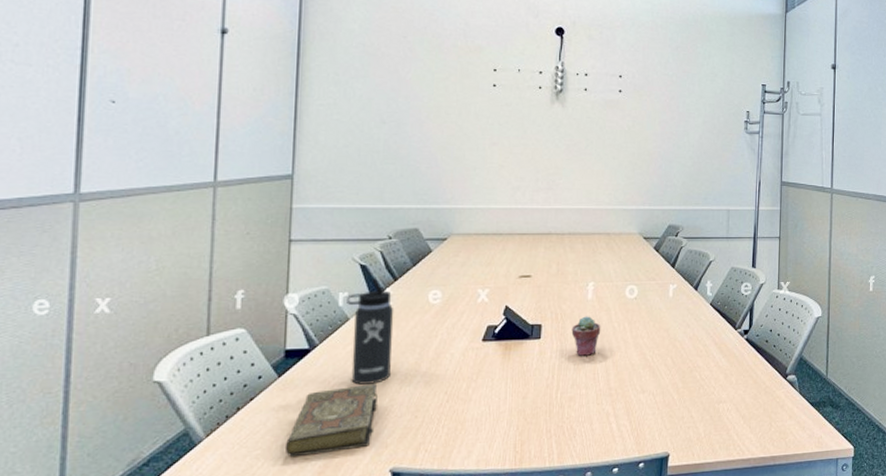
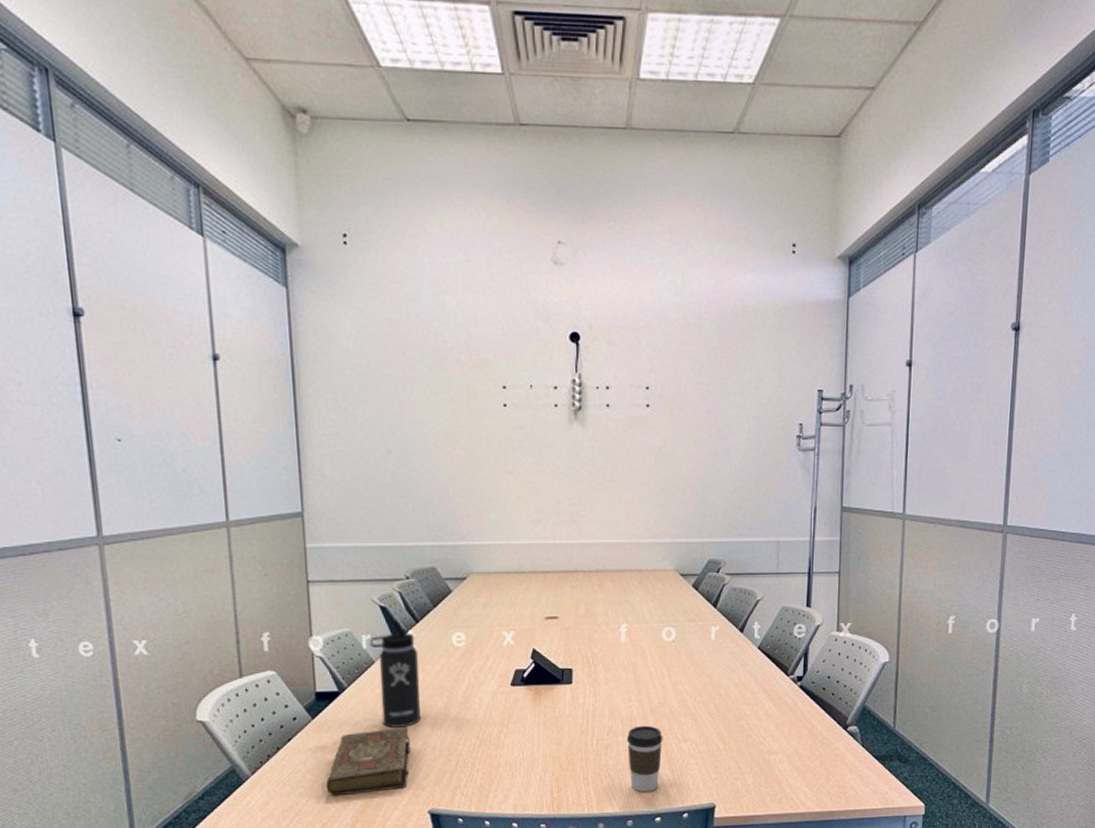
potted succulent: present [571,316,601,356] -> none [604,660,637,702]
coffee cup: none [589,378,623,444] -> present [626,725,663,793]

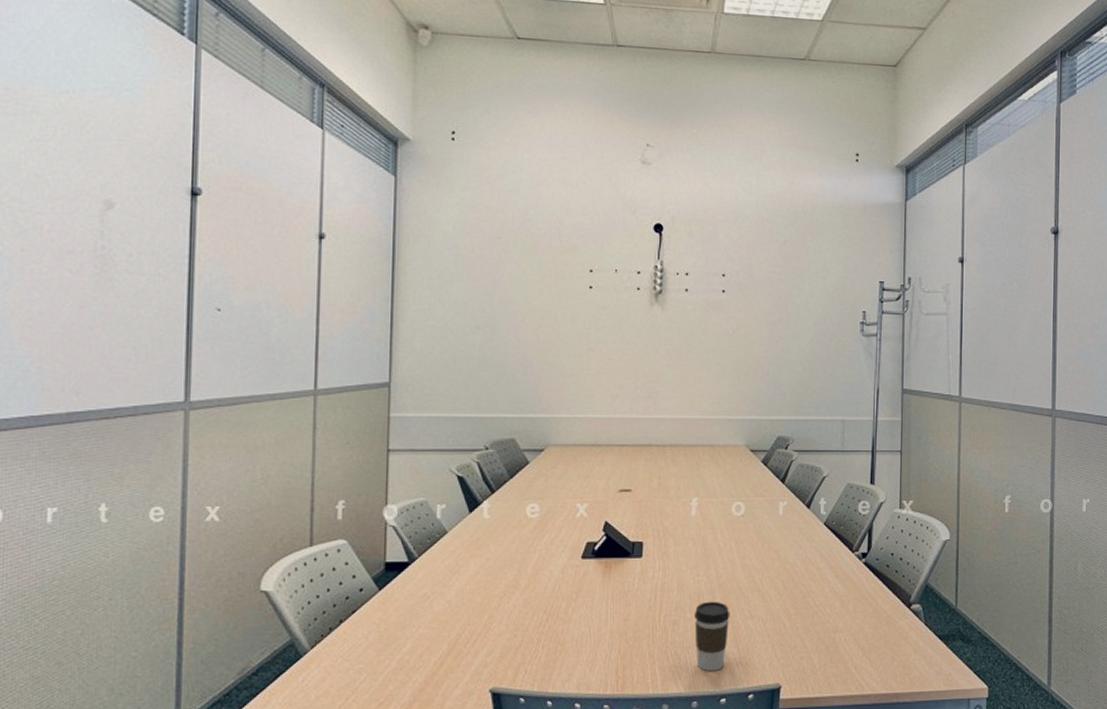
book: present [325,727,410,796] -> none [386,600,476,673]
thermos bottle: present [370,620,420,728] -> none [444,490,492,600]

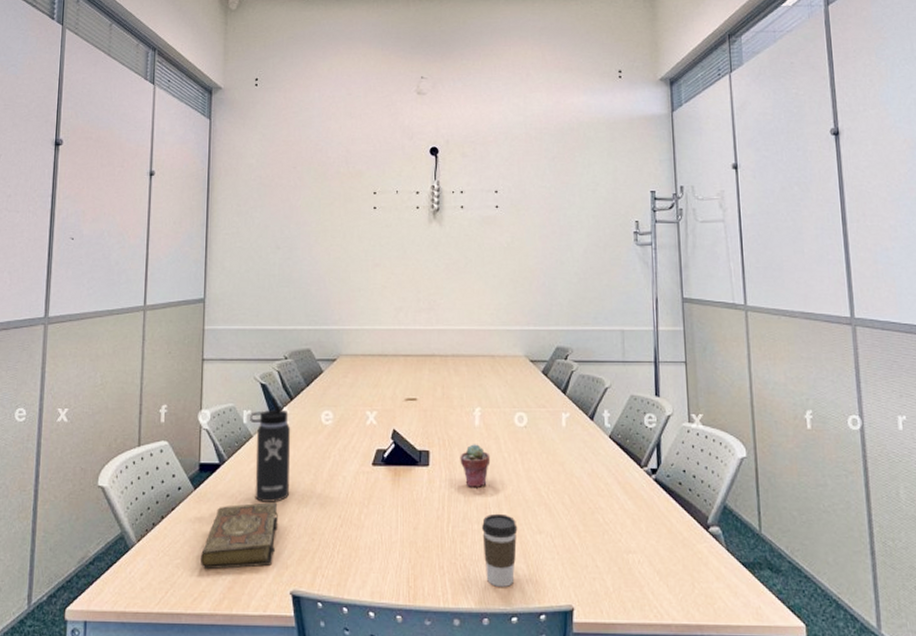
book: none [386,600,476,673] -> present [200,502,278,570]
thermos bottle: none [444,490,492,600] -> present [250,397,291,502]
potted succulent: none [674,534,706,577] -> present [460,444,491,487]

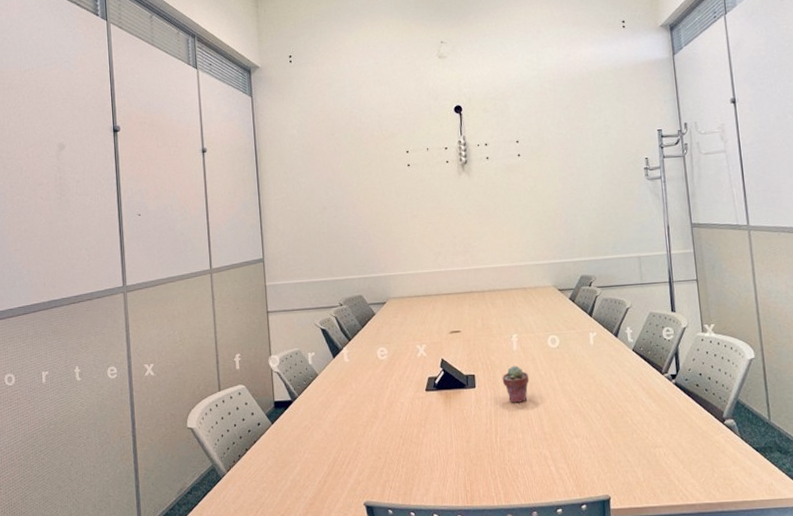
book: present [200,502,278,570] -> none [283,429,348,491]
thermos bottle: present [250,397,291,502] -> none [314,339,355,430]
coffee cup: present [481,513,518,588] -> none [525,423,557,486]

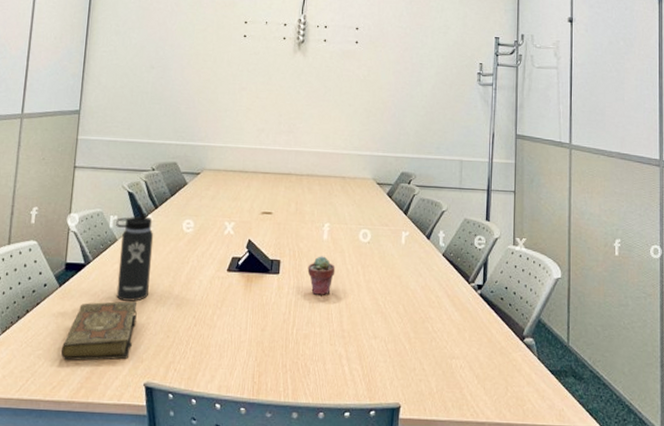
book: none [283,429,348,491] -> present [60,301,137,361]
thermos bottle: none [314,339,355,430] -> present [116,205,154,302]

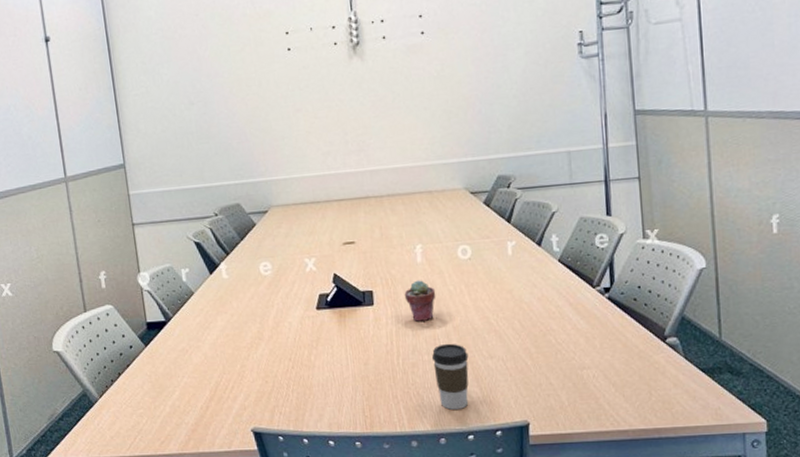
book: present [60,301,137,361] -> none [161,352,232,417]
thermos bottle: present [116,205,154,302] -> none [188,254,238,353]
coffee cup: none [322,319,356,386] -> present [431,343,469,411]

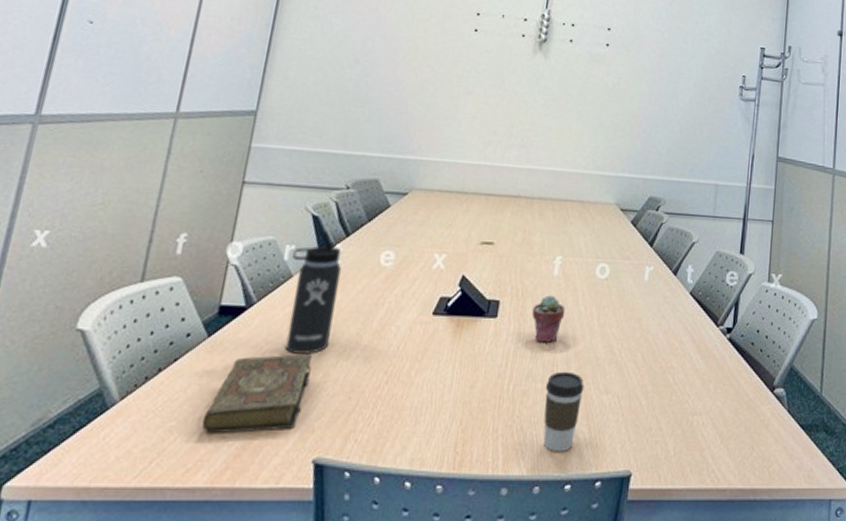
book: none [161,352,232,417] -> present [201,354,312,434]
thermos bottle: none [188,254,238,353] -> present [285,231,342,354]

